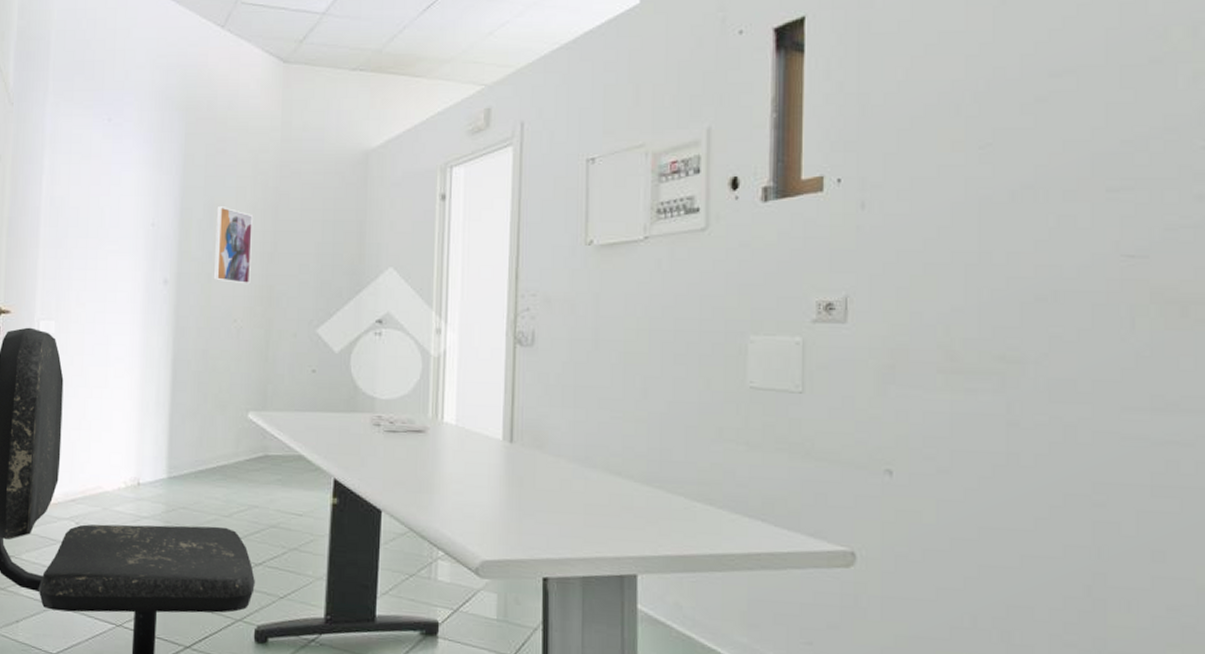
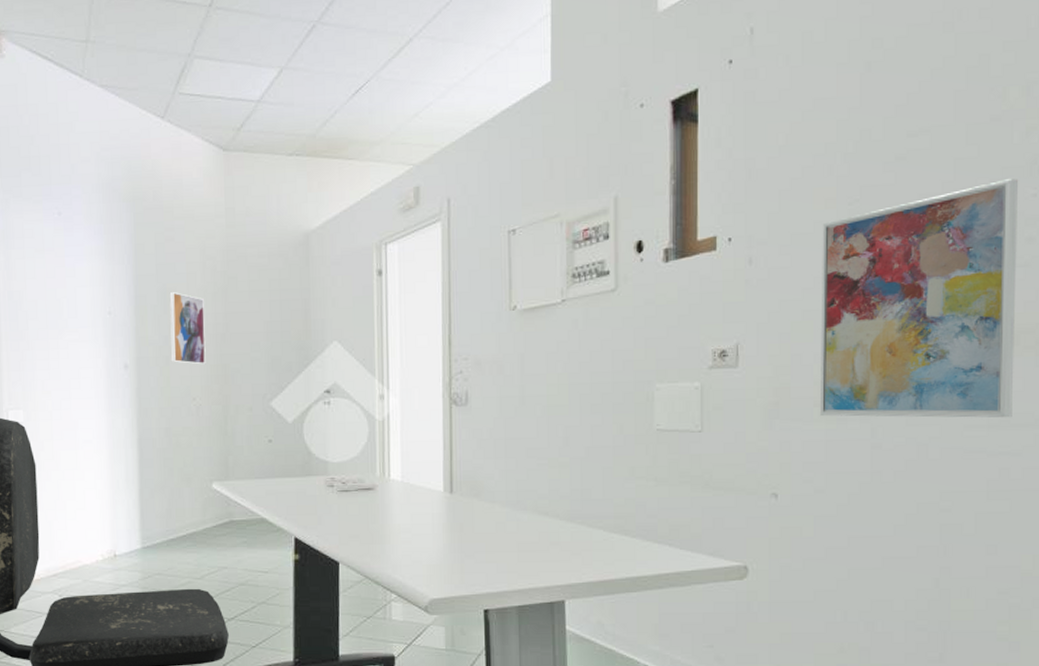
wall art: none [943,127,1185,402] -> present [819,178,1019,418]

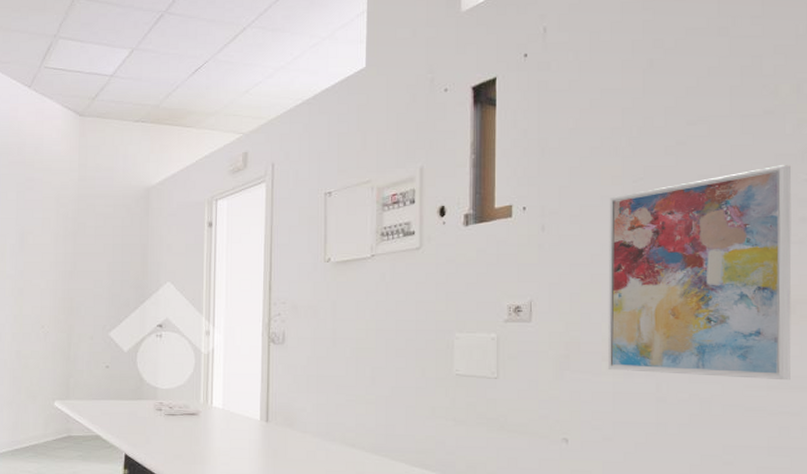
wall art: present [169,292,206,365] -> none [24,234,57,297]

